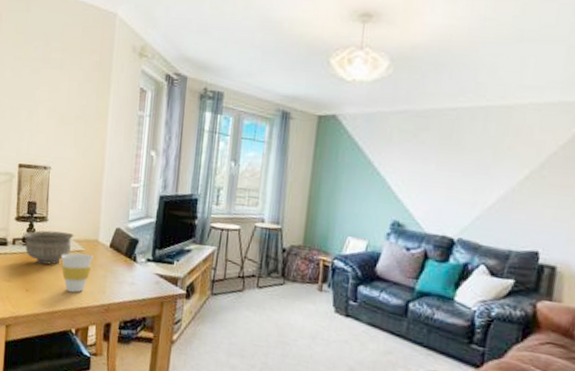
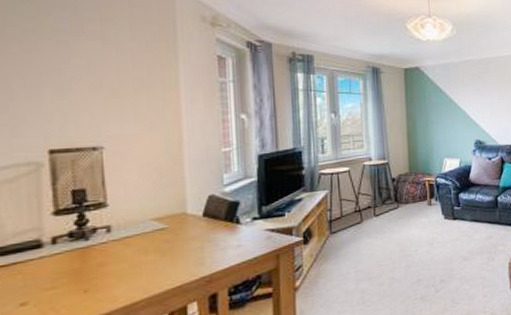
bowl: present [23,230,75,265] -> none [68,213,152,257]
cup: present [61,253,93,293] -> none [135,230,182,276]

